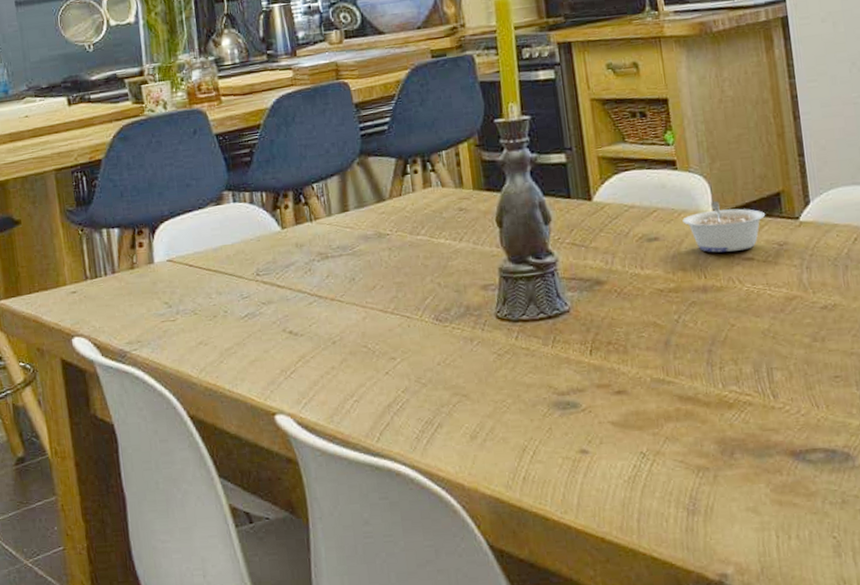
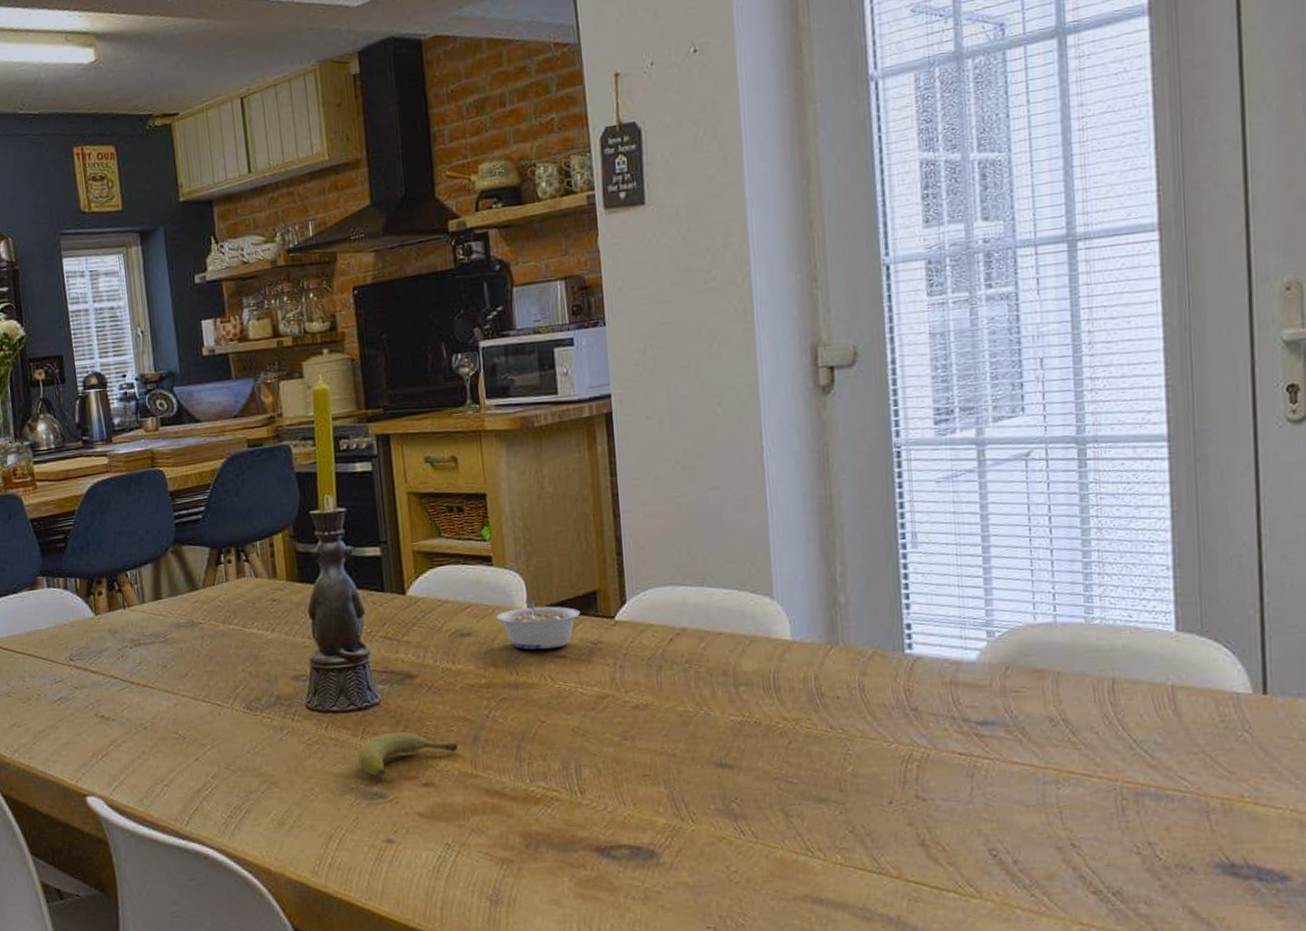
fruit: none [549,339,650,386] -> present [358,731,458,777]

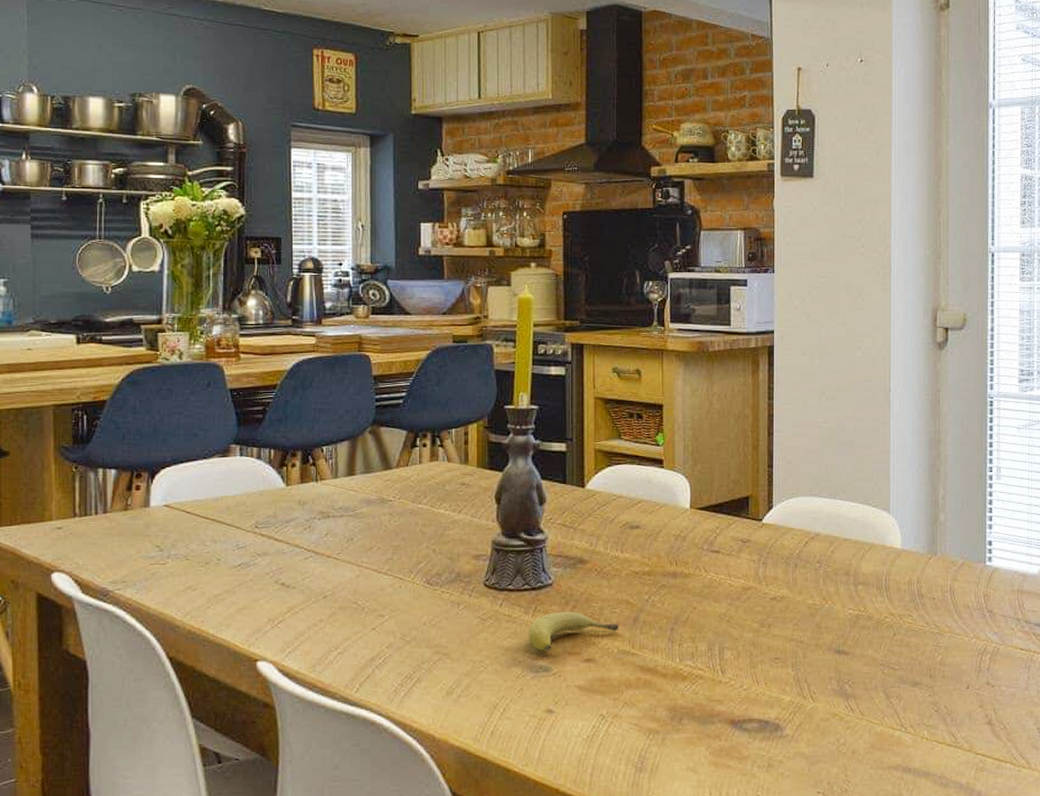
legume: present [496,598,581,650] -> none [663,499,735,544]

